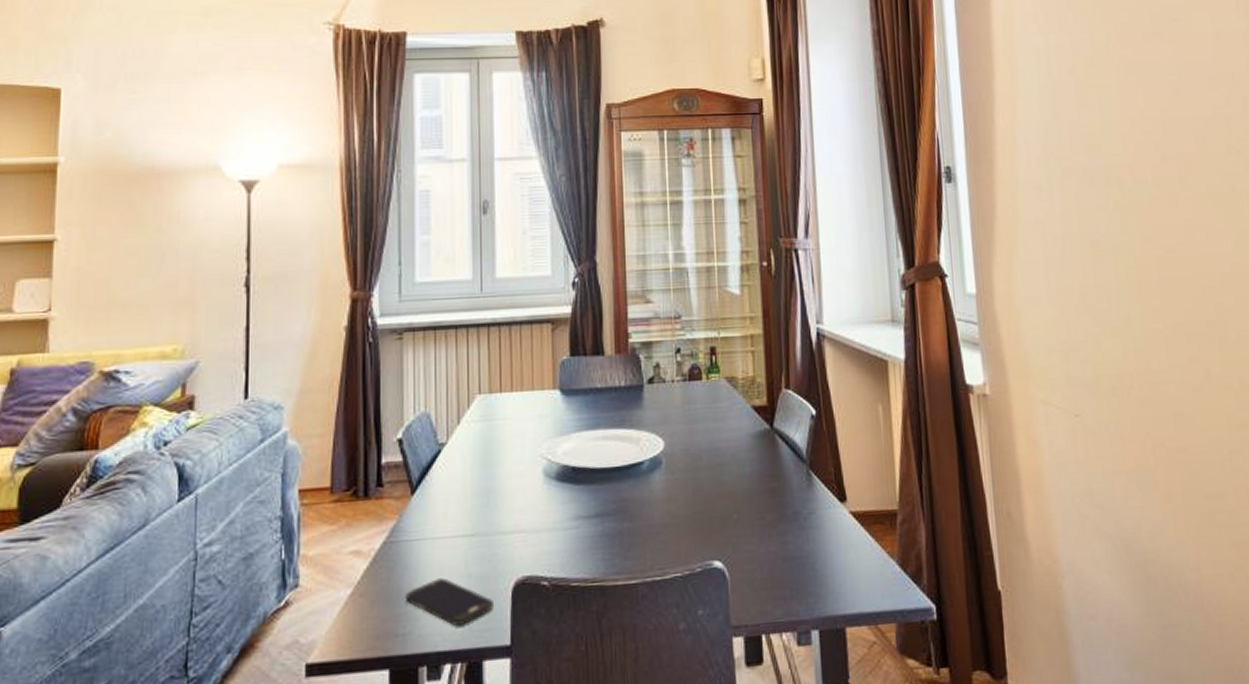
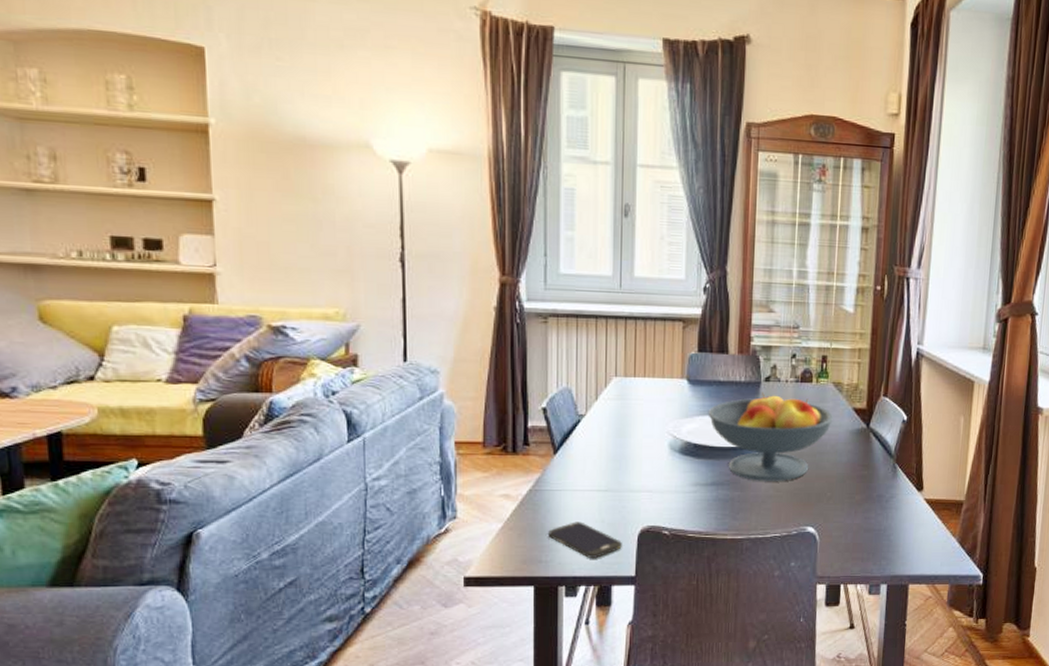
fruit bowl: none [585,397,730,508] -> present [708,392,833,482]

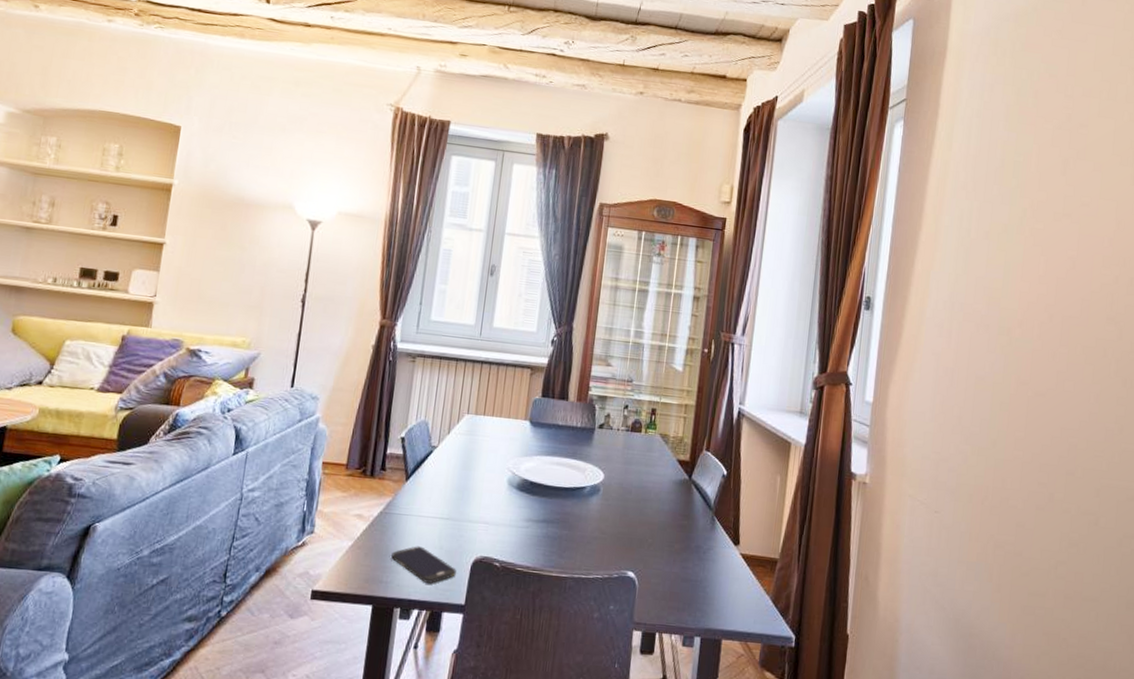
fruit bowl: present [708,392,833,482] -> none [545,438,658,524]

